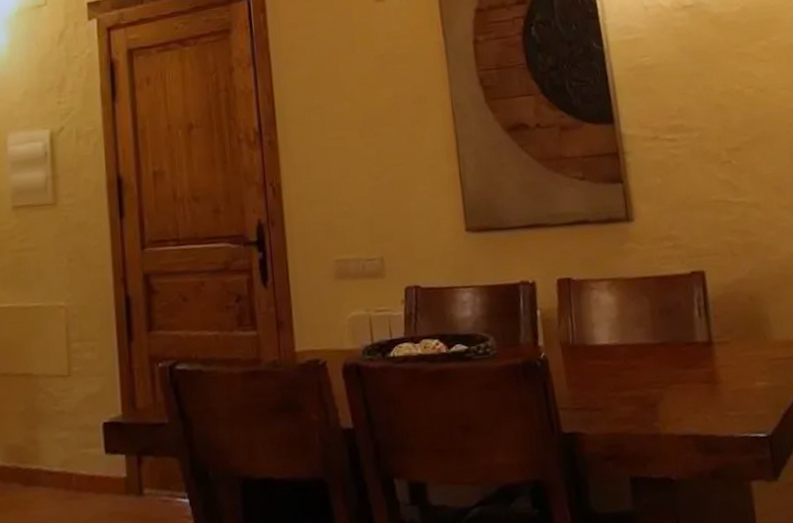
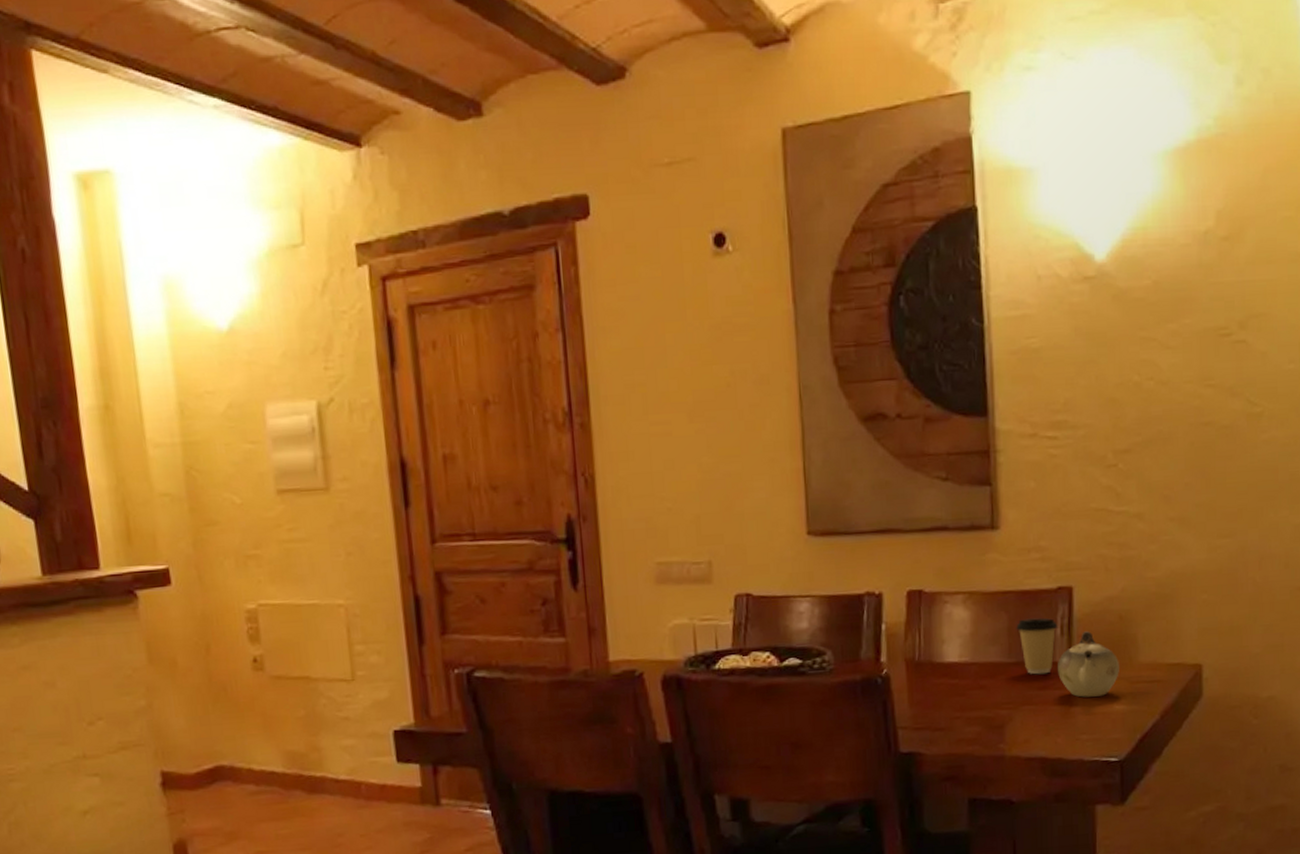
coffee cup: none [657,300,696,354] -> present [1016,617,1058,675]
teapot: none [699,312,757,375] -> present [1057,631,1119,698]

